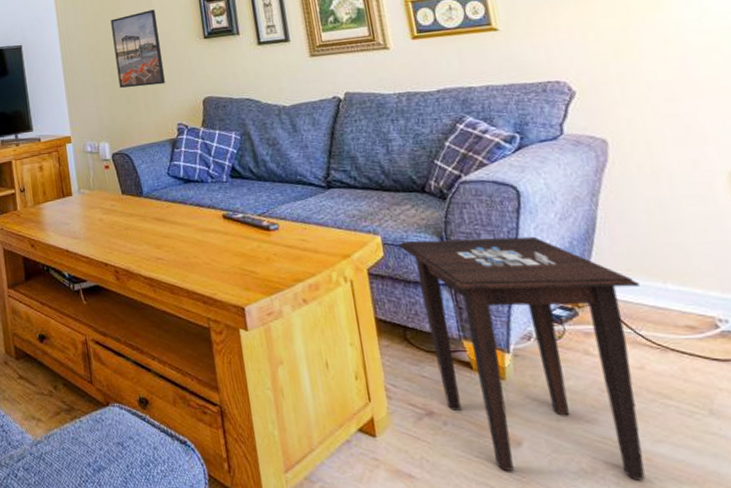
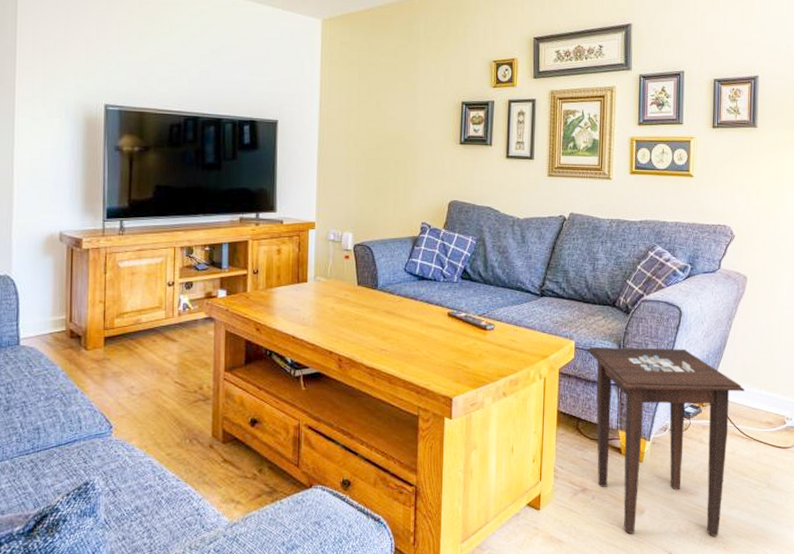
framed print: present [110,9,165,88] -> none [372,107,419,182]

